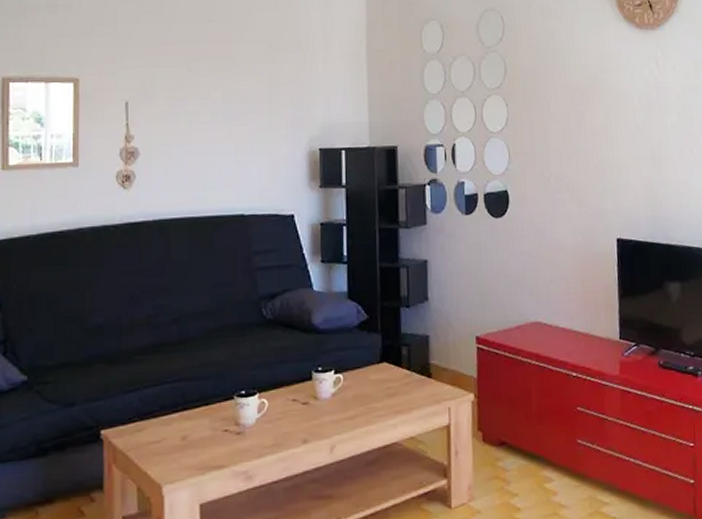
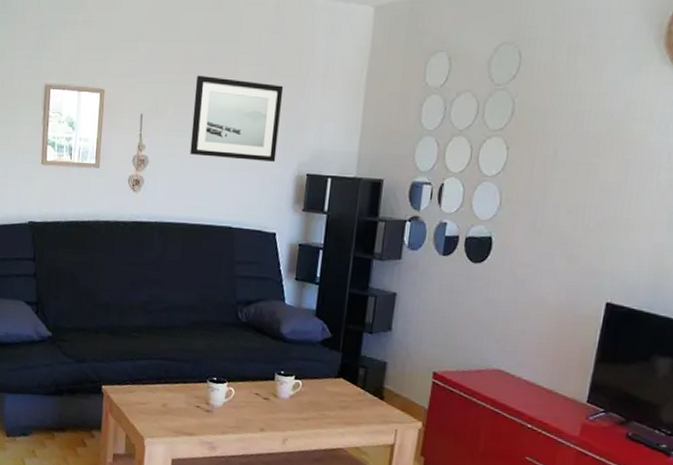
wall art: none [187,56,285,142] -> present [190,75,284,162]

